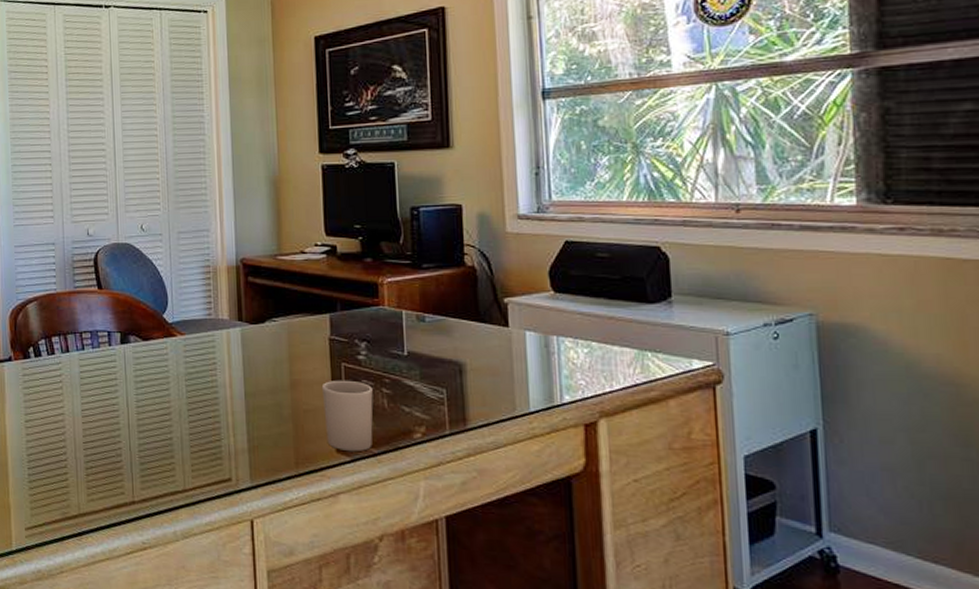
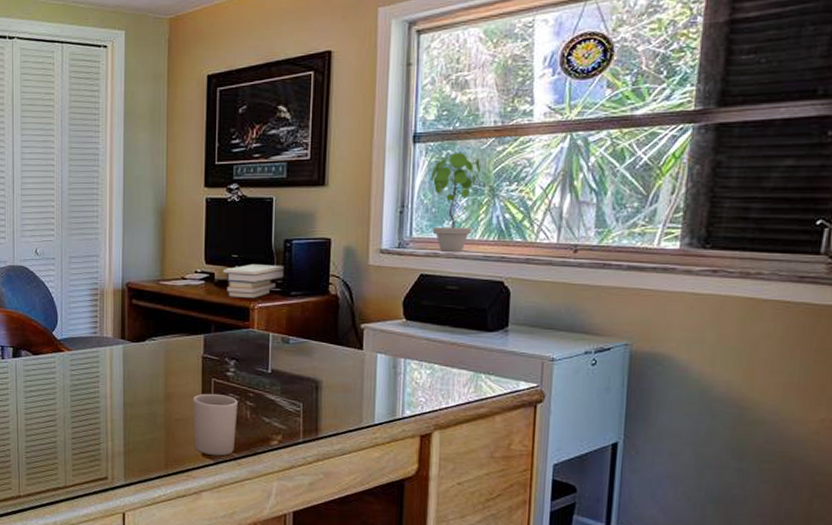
books: none [346,234,413,273] -> present [223,263,284,299]
potted plant: none [565,108,621,217] -> present [430,153,481,253]

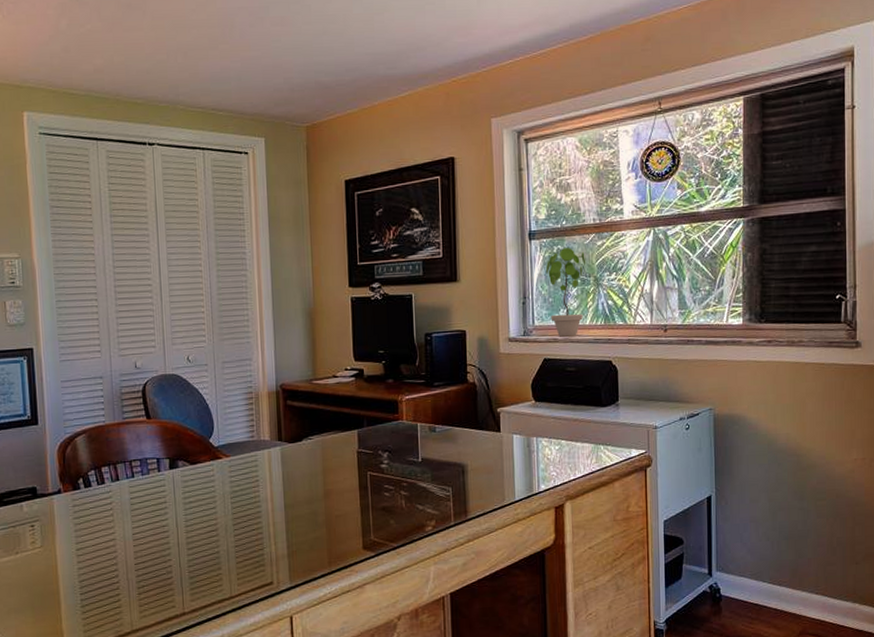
mug: present [192,393,238,456] -> none [350,486,394,548]
books: present [223,263,284,299] -> none [371,358,427,392]

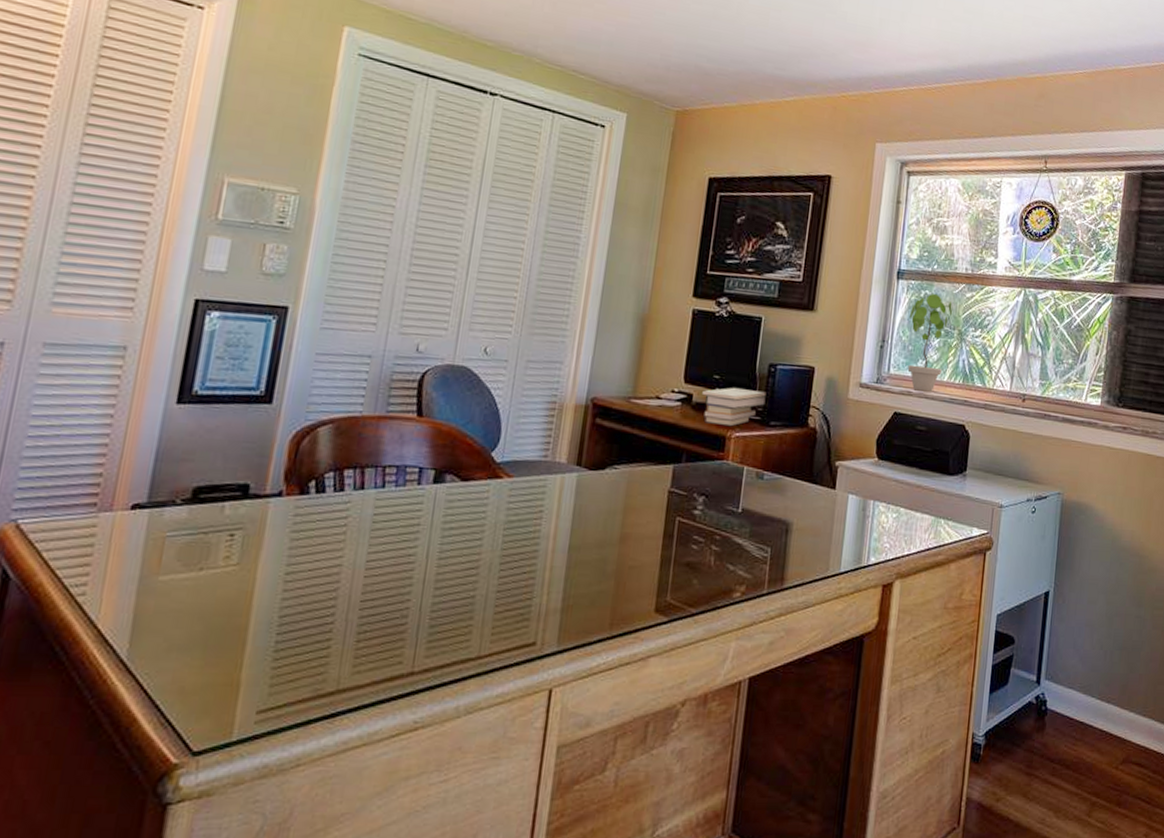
books: none [371,358,427,392] -> present [702,387,766,427]

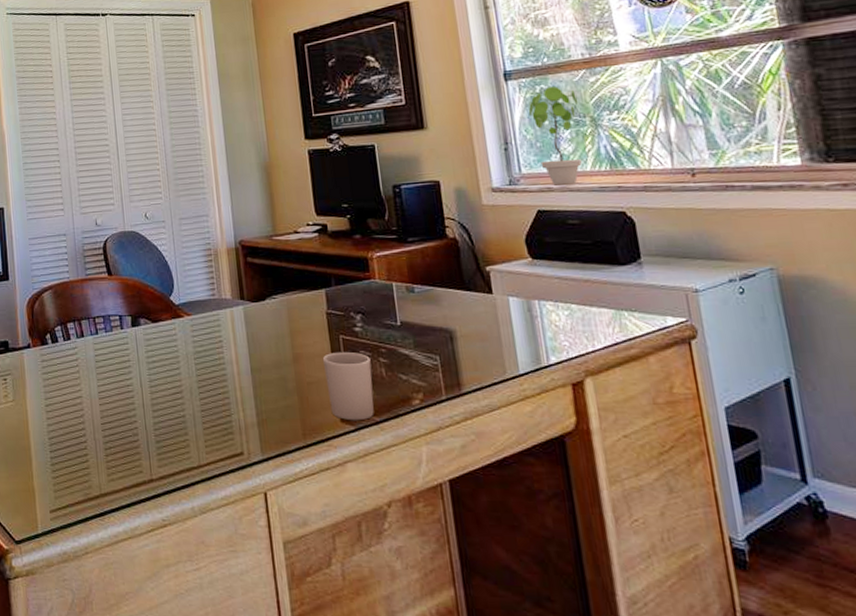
mug: none [647,535,703,612] -> present [322,351,374,421]
books: present [702,387,766,427] -> none [335,211,398,249]

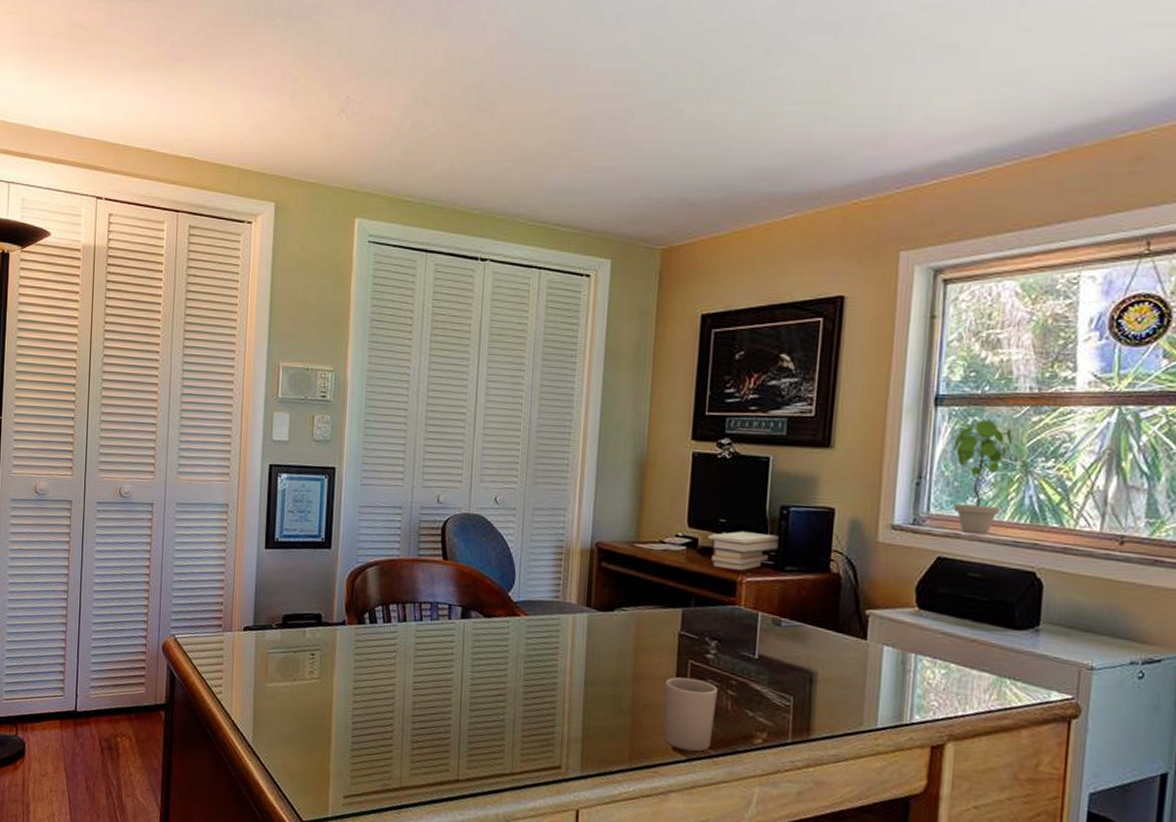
books: none [335,211,398,249] -> present [708,530,779,572]

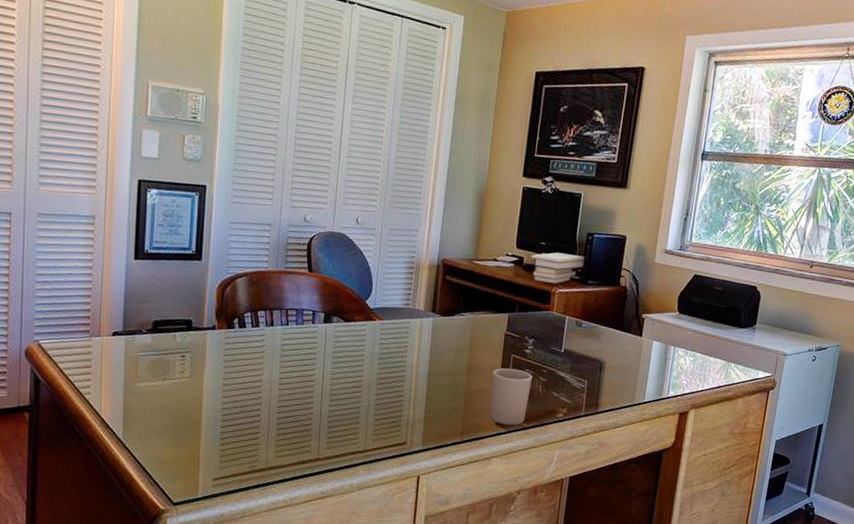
potted plant: present [952,420,1013,536] -> none [707,173,751,259]

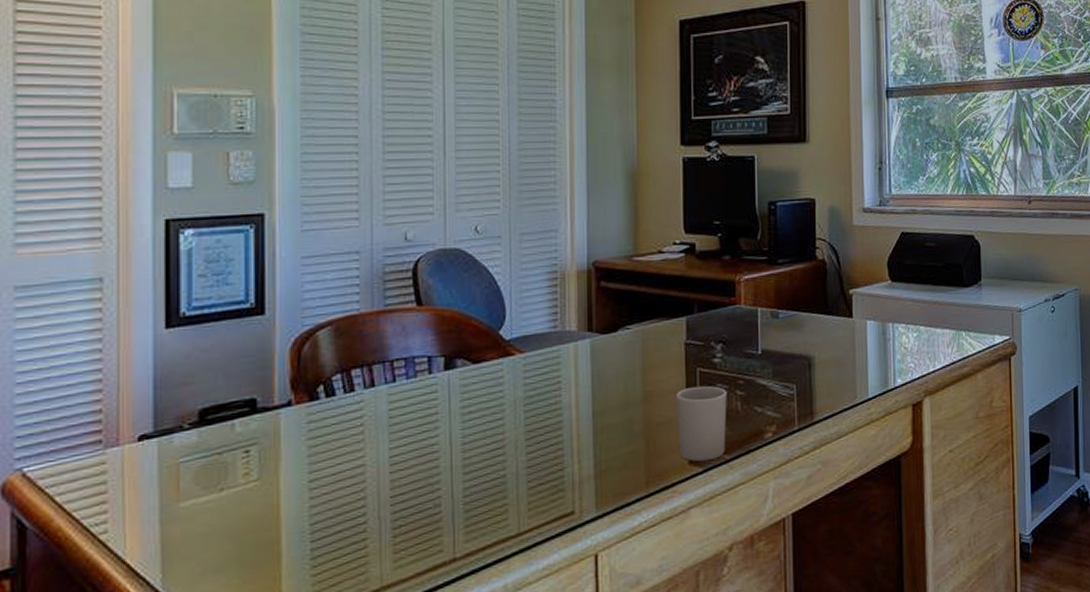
books: present [531,252,585,285] -> none [705,230,770,271]

